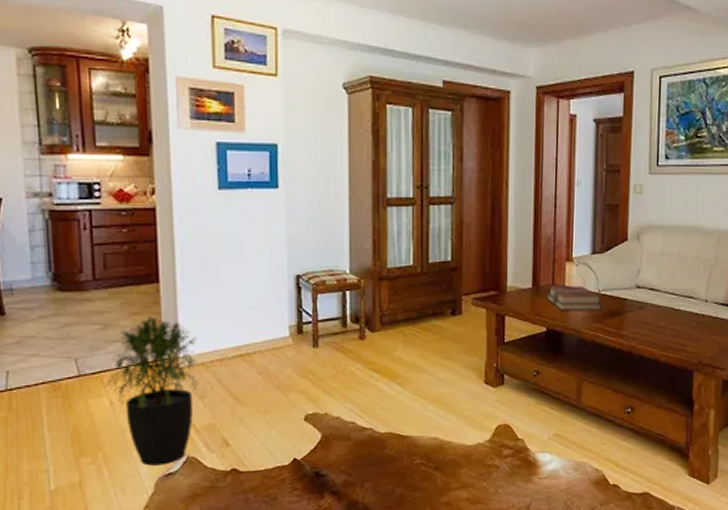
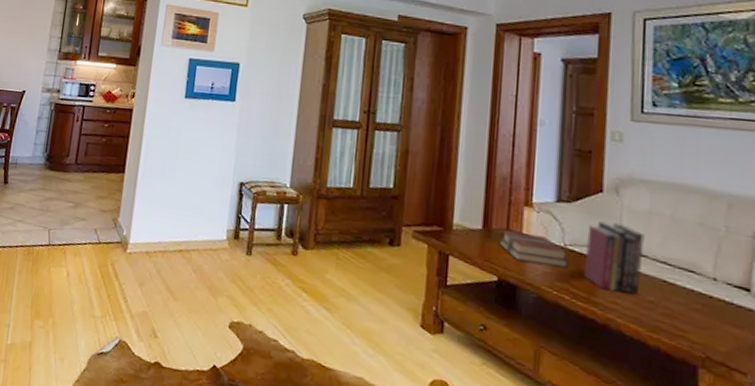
potted plant: present [105,315,199,466] -> none [66,201,147,343]
books: none [613,266,658,324] -> present [583,221,645,295]

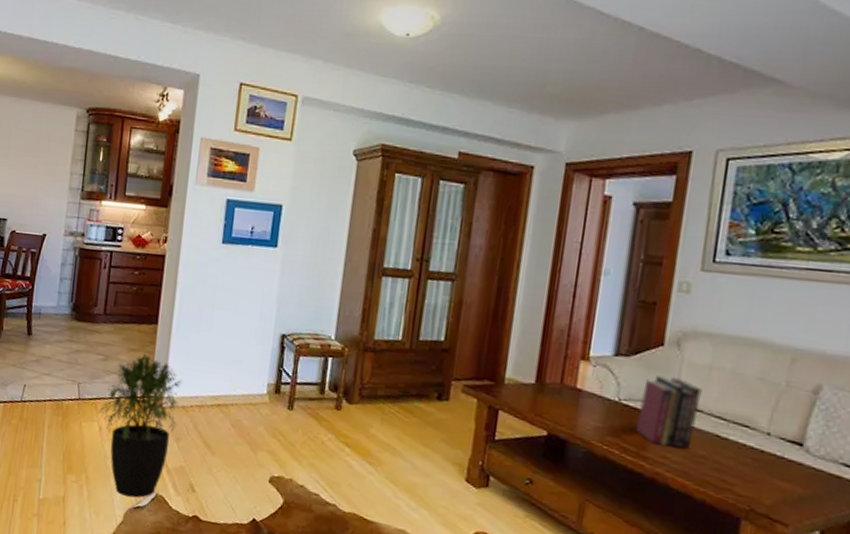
potted plant: none [66,201,147,343] -> present [98,353,182,498]
books: present [499,230,569,267] -> none [551,385,622,422]

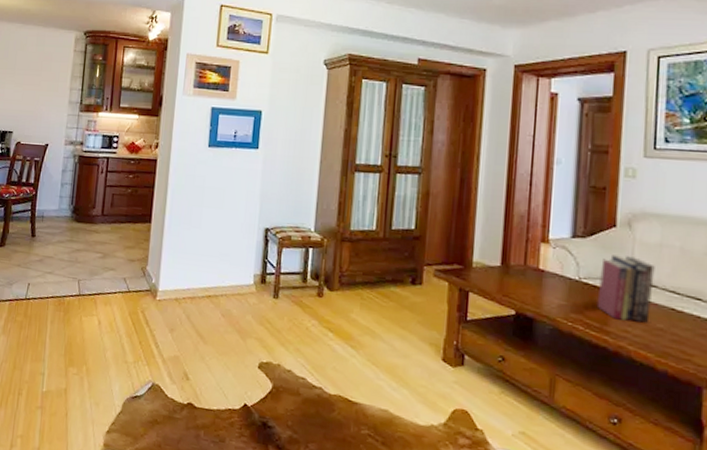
potted plant: present [98,353,182,498] -> none [97,250,175,388]

